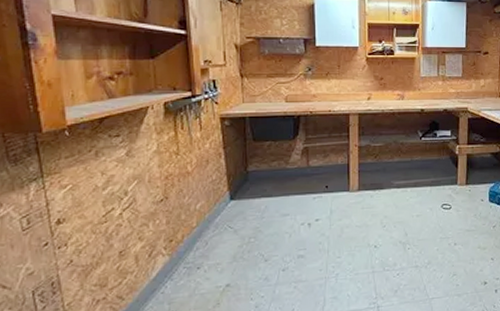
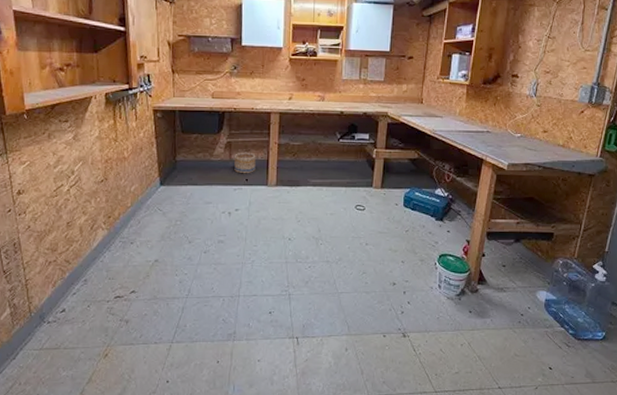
basket: none [311,156,336,181] -> present [233,152,256,174]

